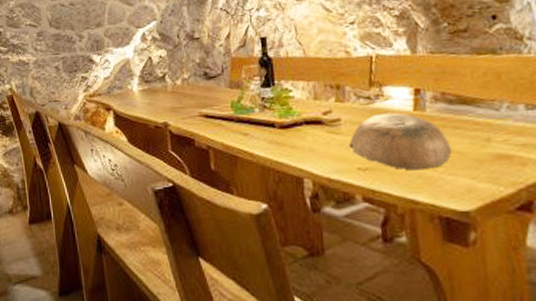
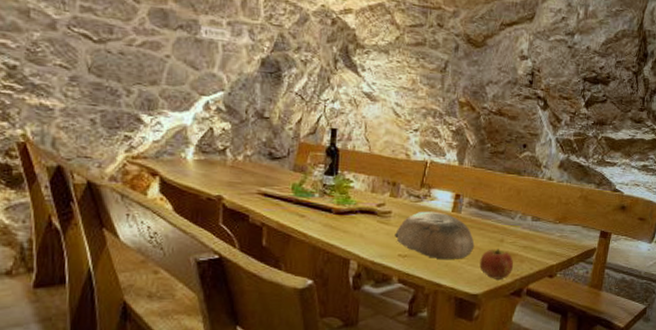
apple: none [463,151,513,191] -> present [479,249,514,280]

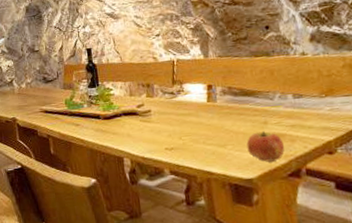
bowl: present [395,211,475,259] -> none [158,104,238,148]

